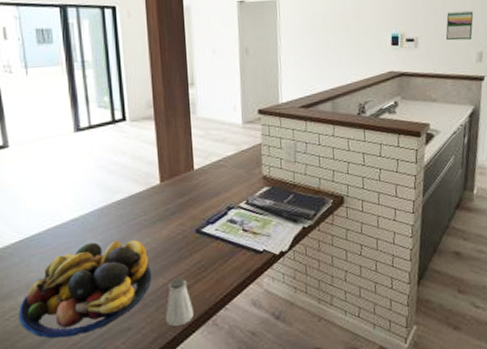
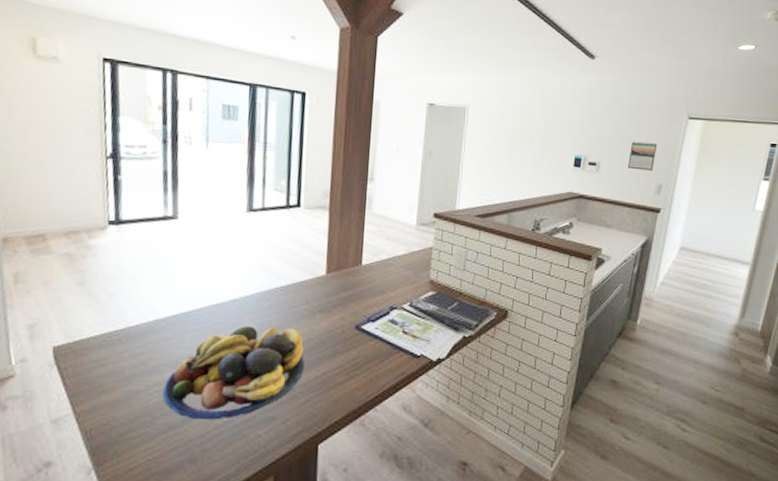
saltshaker: present [165,277,195,327] -> none [312,371,343,423]

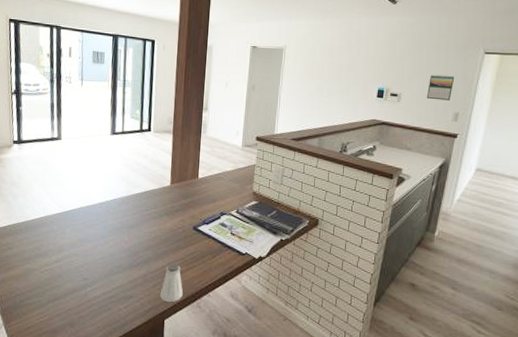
fruit bowl: present [162,326,305,420] -> none [50,223,155,295]
saltshaker: none [312,371,343,423] -> present [159,262,183,303]

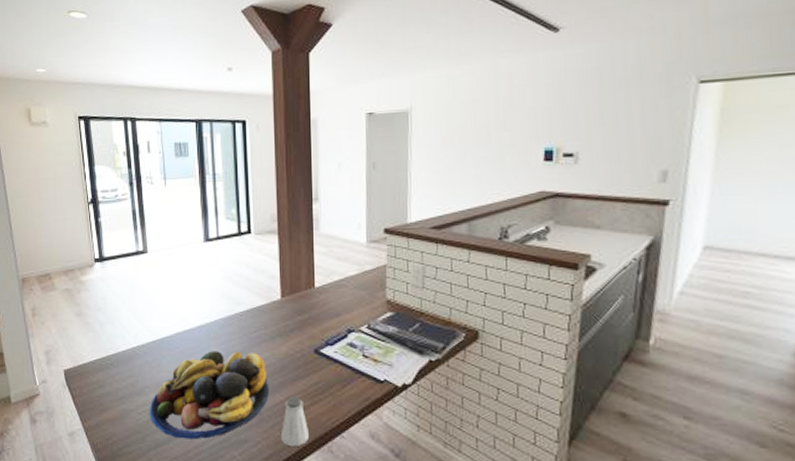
fruit bowl: none [50,223,155,295] -> present [149,351,270,440]
calendar: present [426,74,455,101] -> none [616,119,657,156]

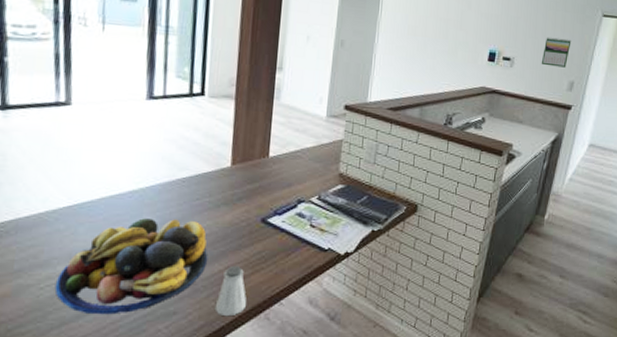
calendar: none [616,119,657,156] -> present [541,37,572,68]

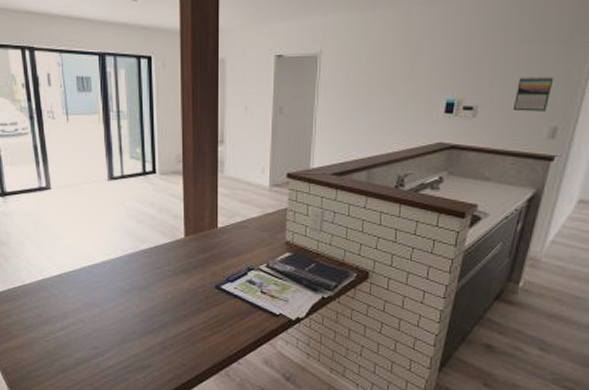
fruit bowl: present [54,218,208,315] -> none [56,285,172,365]
saltshaker: present [214,265,247,317] -> none [181,327,209,372]

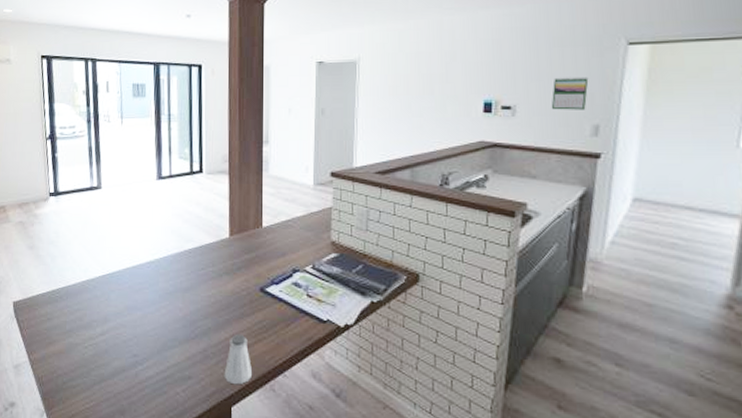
saltshaker: none [181,327,209,372] -> present [224,333,253,385]

